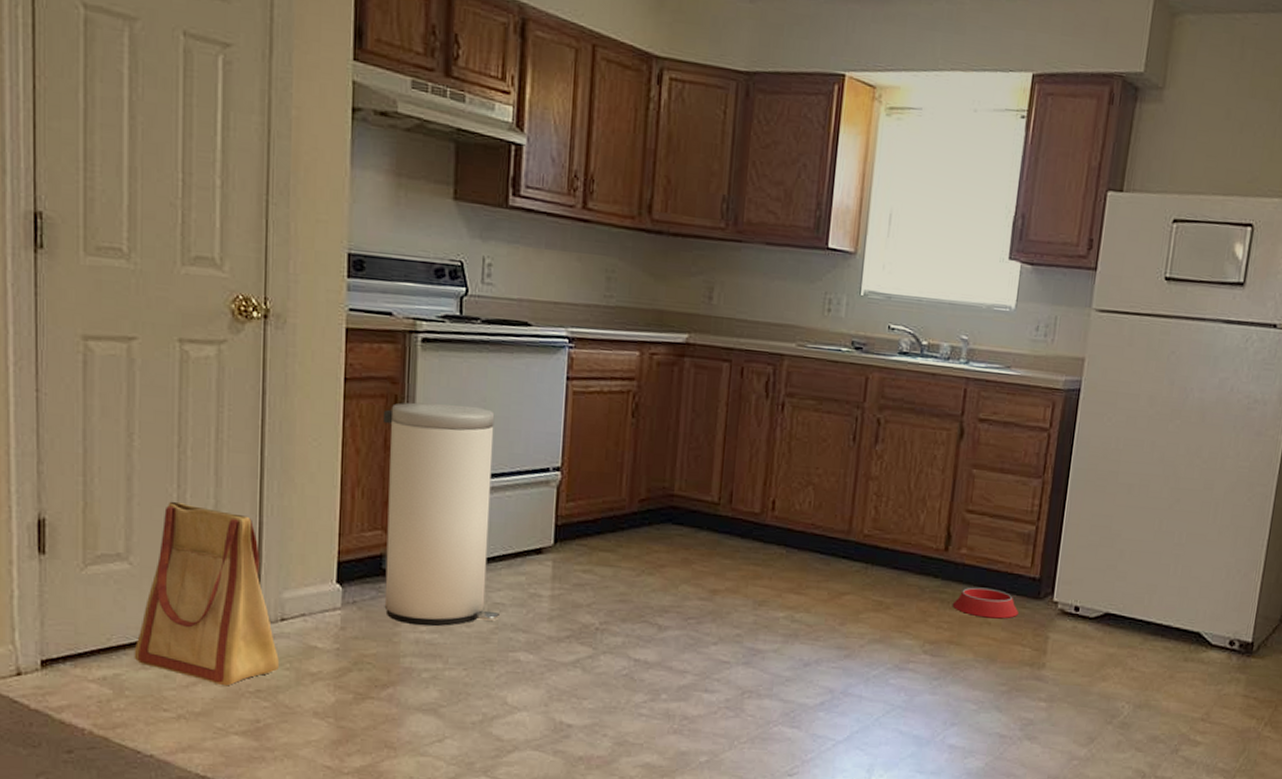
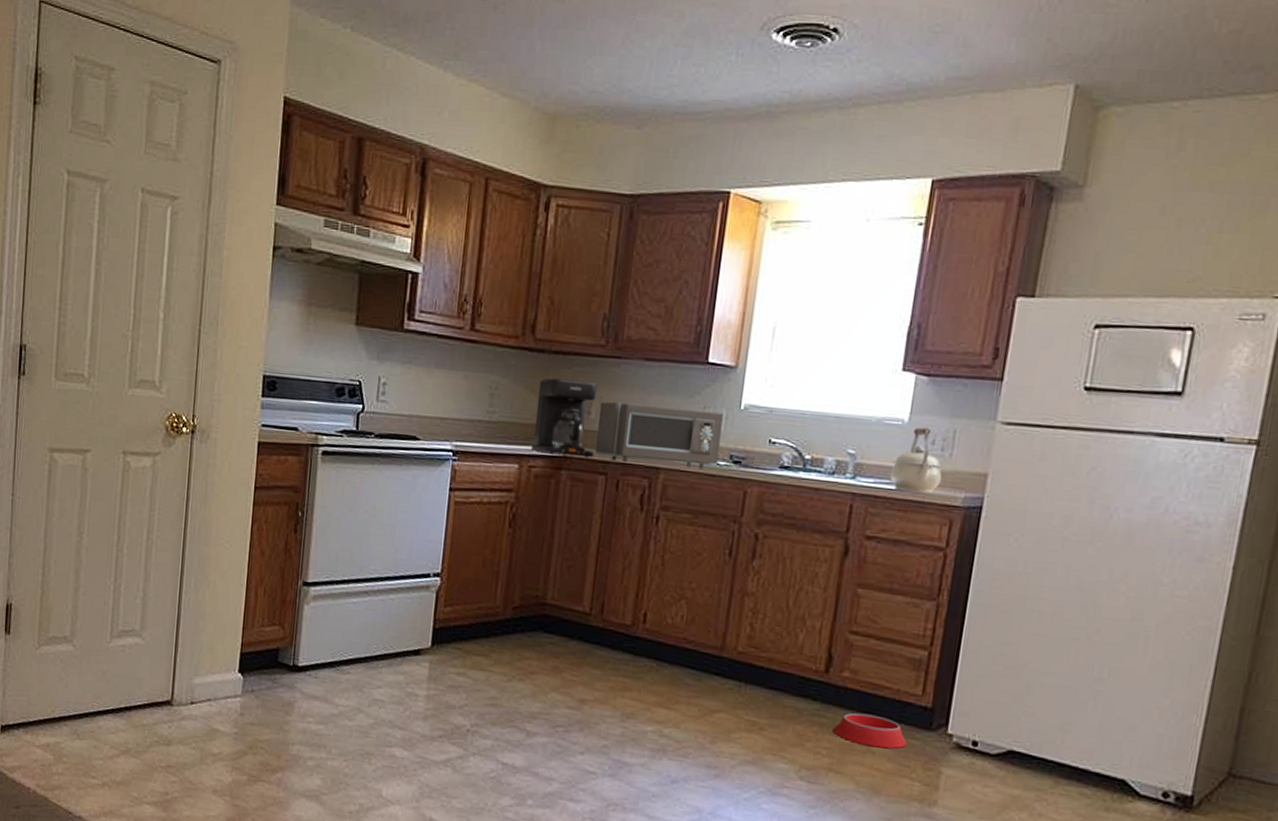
shopping bag: present [134,501,279,686] -> none [71,592,187,760]
pedal bin: present [384,402,501,626] -> none [278,509,383,719]
coffee maker: none [651,261,719,345] -> present [530,378,597,458]
microwave: none [717,286,844,356] -> present [594,401,723,470]
kettle: none [999,314,1046,378] -> present [889,427,943,494]

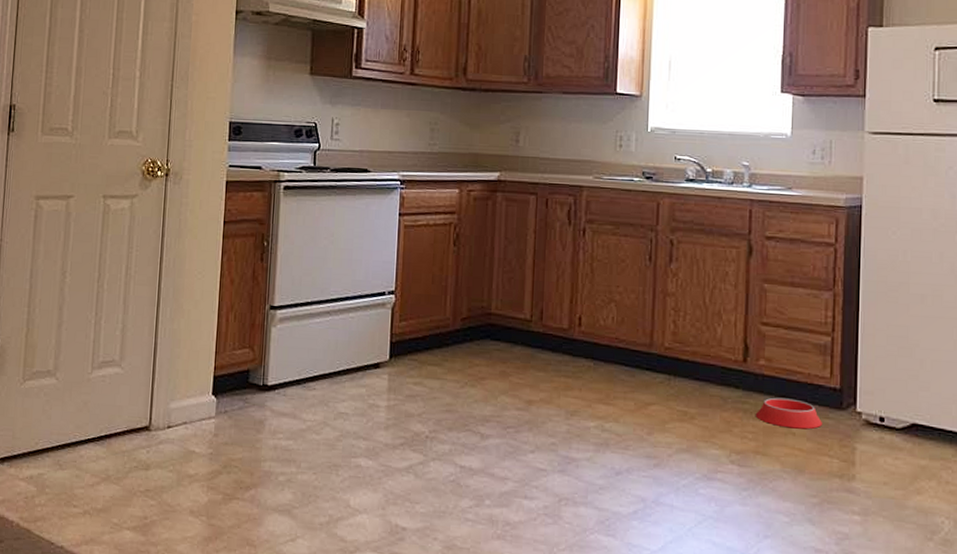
coffee maker: present [530,378,597,458] -> none [468,112,525,180]
microwave: present [594,401,723,470] -> none [525,130,633,186]
kettle: present [889,427,943,494] -> none [780,140,825,197]

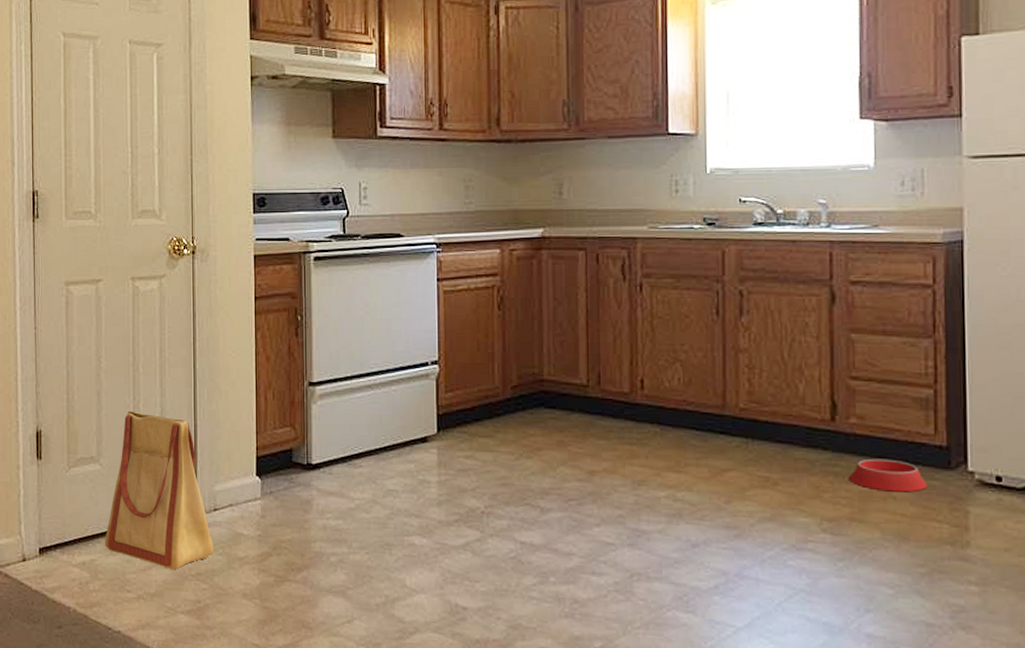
shopping bag: none [54,326,165,486] -> present [104,411,213,570]

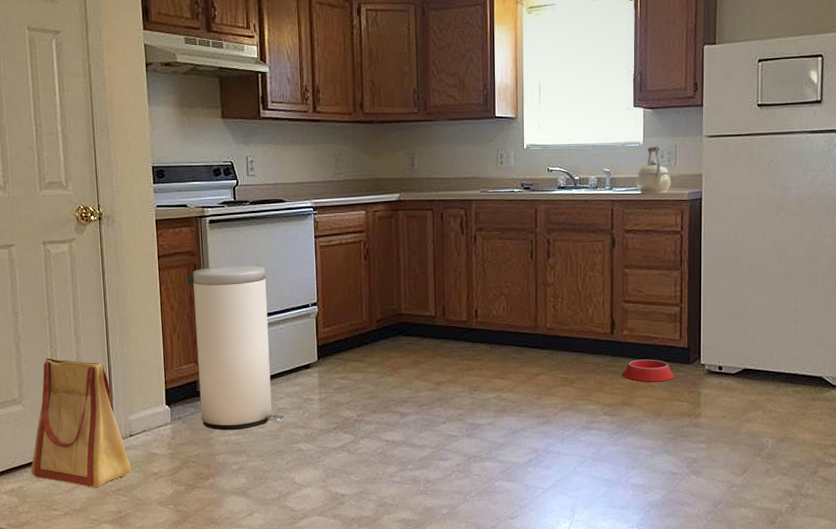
pedal bin: none [287,311,395,513] -> present [188,265,285,431]
kettle: none [864,170,918,234] -> present [636,146,672,194]

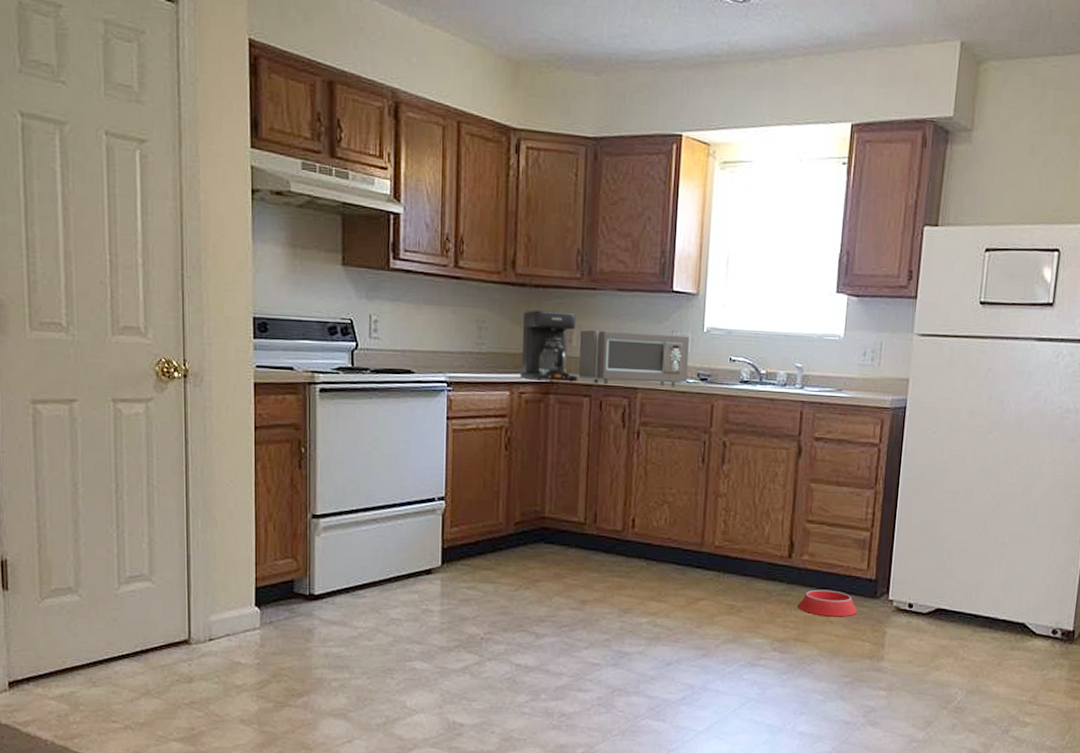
shopping bag: present [31,358,131,488] -> none [86,540,209,699]
pedal bin: present [188,265,285,431] -> none [290,444,398,641]
coffee maker: none [372,141,421,200] -> present [519,310,578,382]
microwave: none [420,153,513,199] -> present [578,329,689,387]
kettle: present [636,146,672,194] -> none [831,341,874,399]

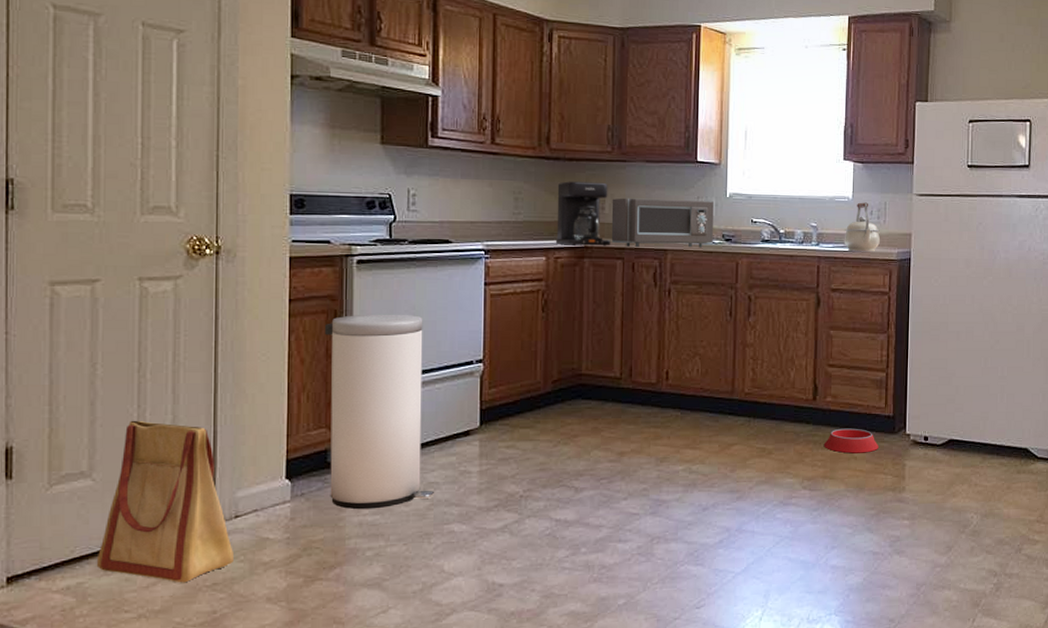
shopping bag: none [86,540,209,699] -> present [96,420,233,583]
pedal bin: none [290,444,398,641] -> present [325,314,435,510]
kettle: none [831,341,874,399] -> present [844,202,881,252]

